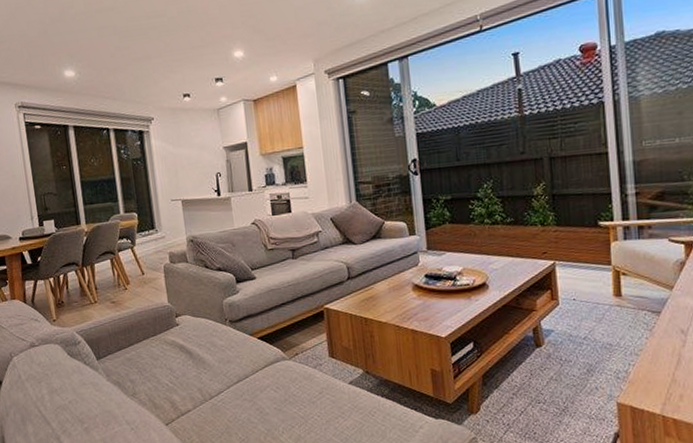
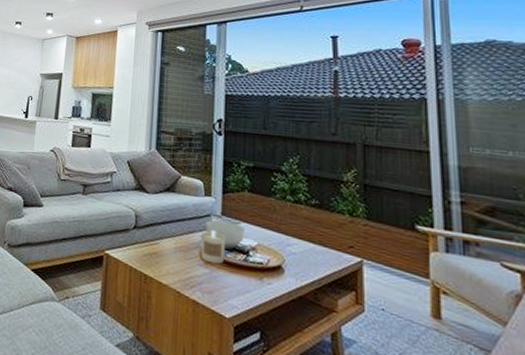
candle: none [411,265,435,295] -> present [200,230,226,265]
bowl: none [413,254,450,279] -> present [205,219,245,250]

